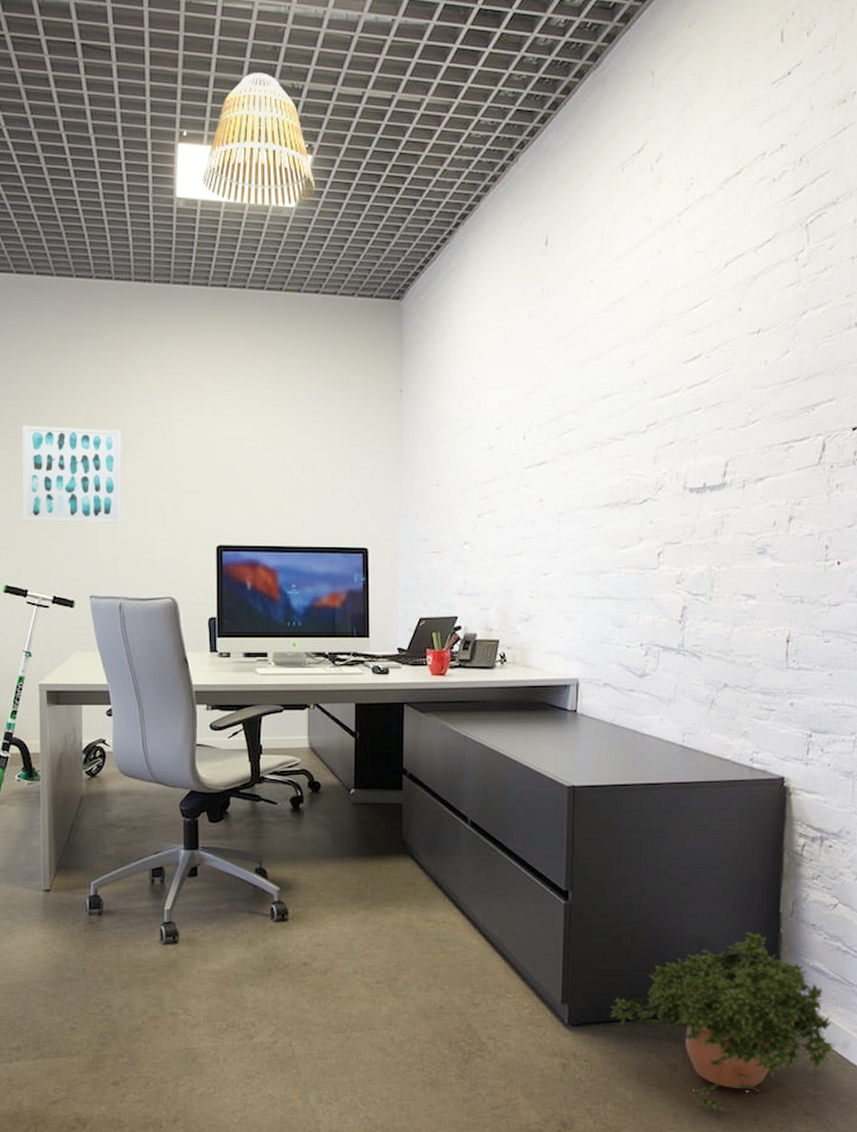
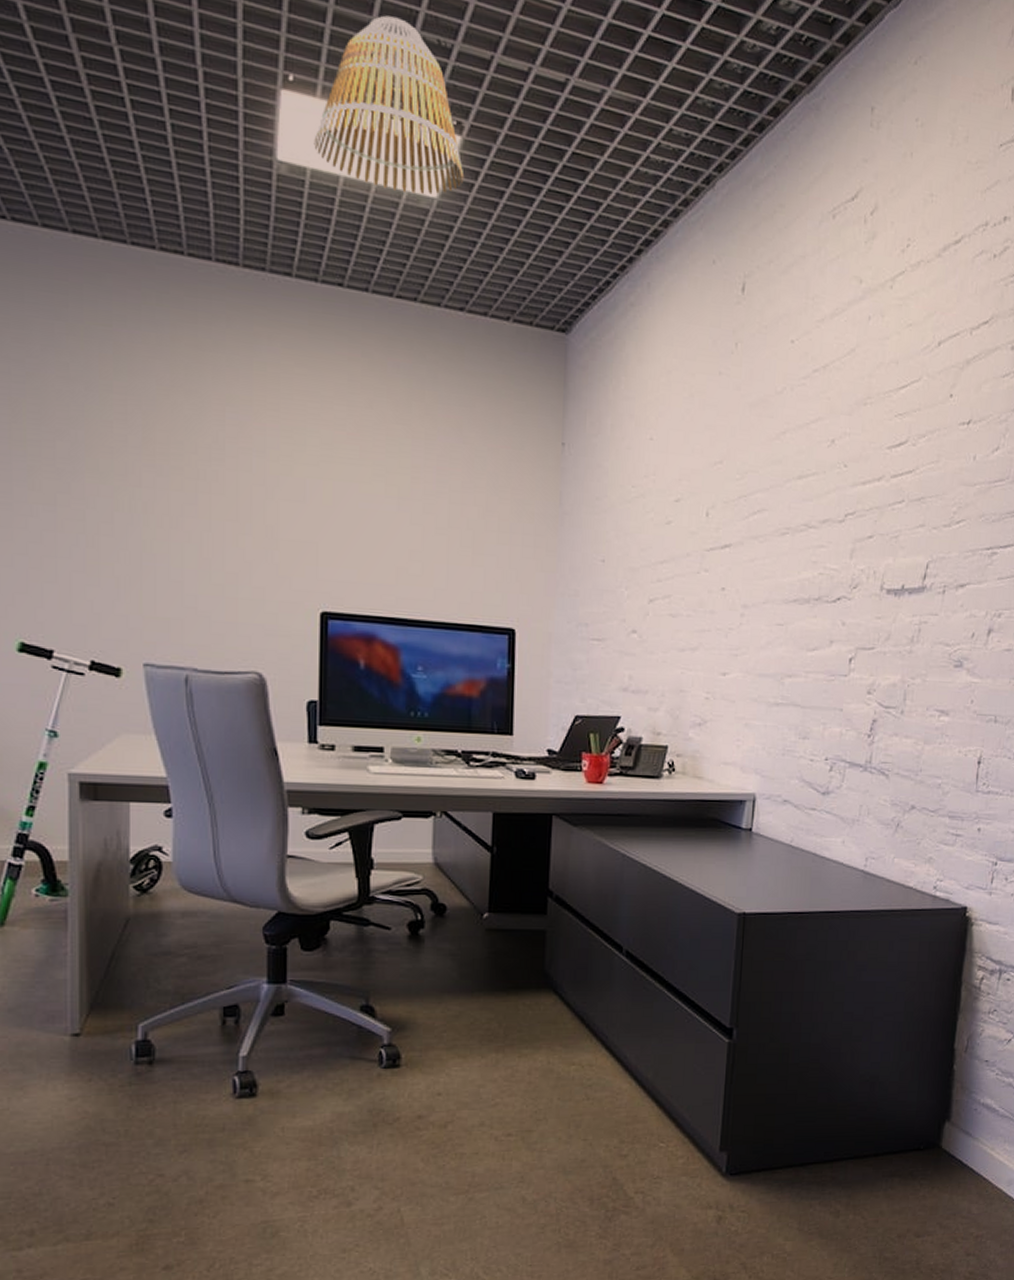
wall art: present [22,425,122,524] -> none [46,432,193,575]
potted plant: present [610,931,836,1111] -> none [772,1068,1002,1257]

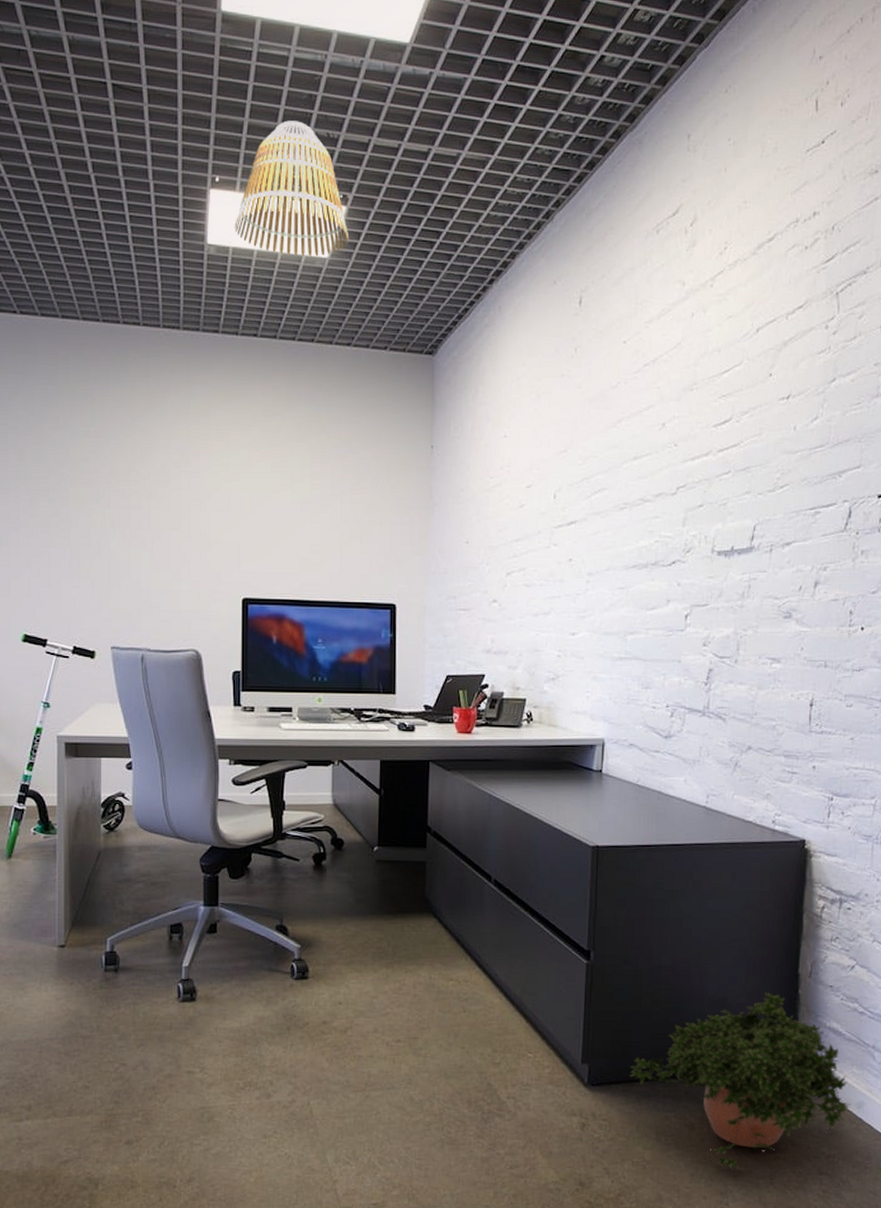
potted plant: none [772,1068,1002,1257] -> present [630,992,851,1170]

